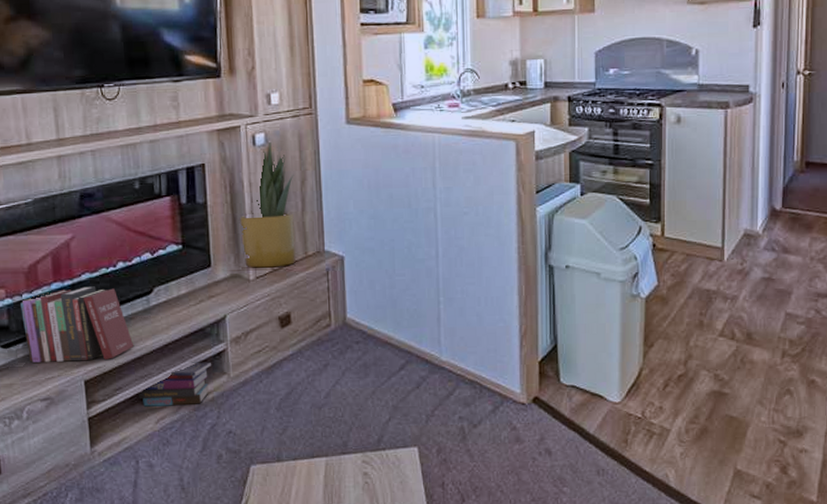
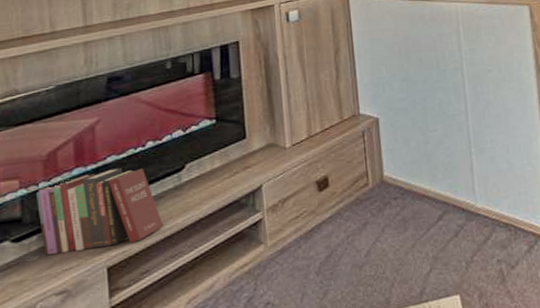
books: present [138,362,212,408] -> none [168,233,248,289]
planter: present [239,142,296,268] -> none [274,18,332,136]

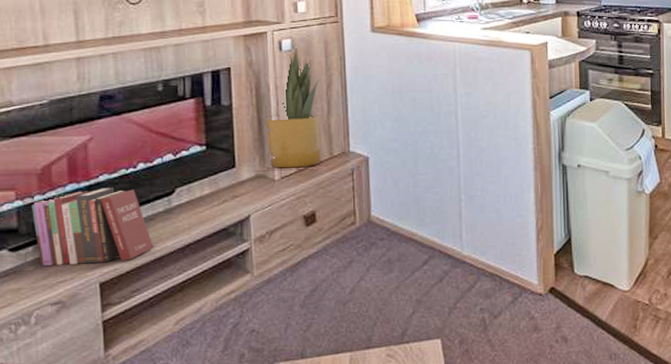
planter: none [274,18,332,136] -> present [264,48,321,169]

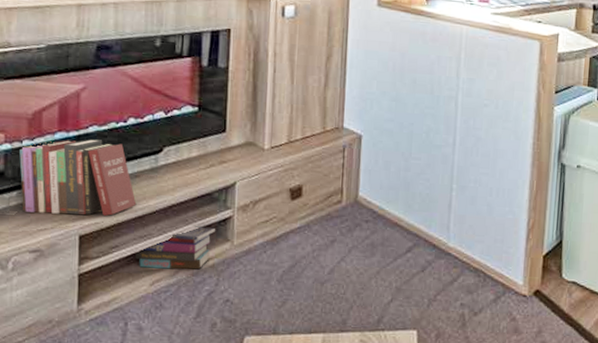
books: none [157,261,235,309] -> present [135,226,216,270]
planter: present [264,48,321,169] -> none [260,15,320,140]

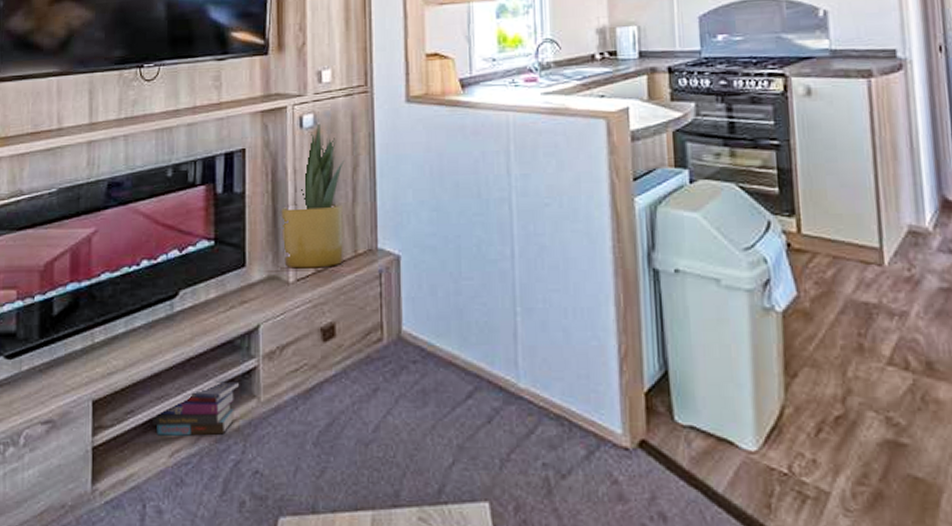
books: present [19,139,137,216] -> none [31,288,152,377]
planter: none [260,15,320,140] -> present [280,124,345,269]

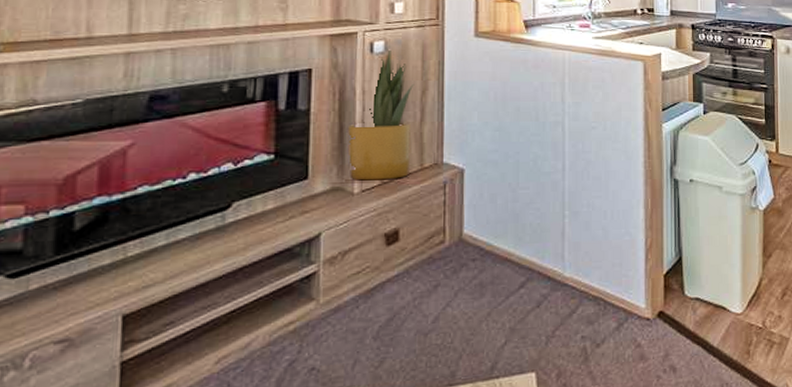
books: present [152,381,240,437] -> none [196,286,298,345]

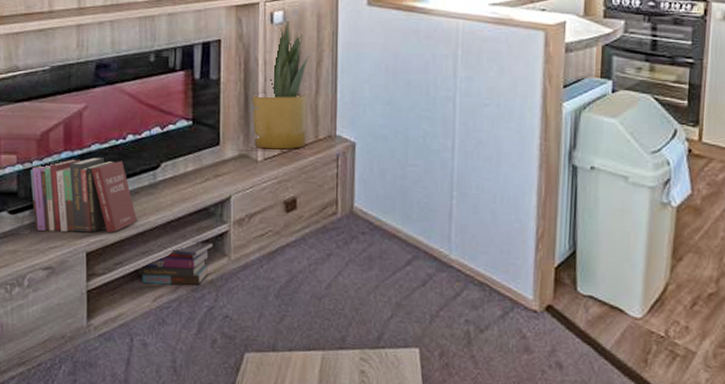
books: none [44,201,198,295] -> present [30,157,138,233]
books: none [196,286,298,345] -> present [138,241,214,285]

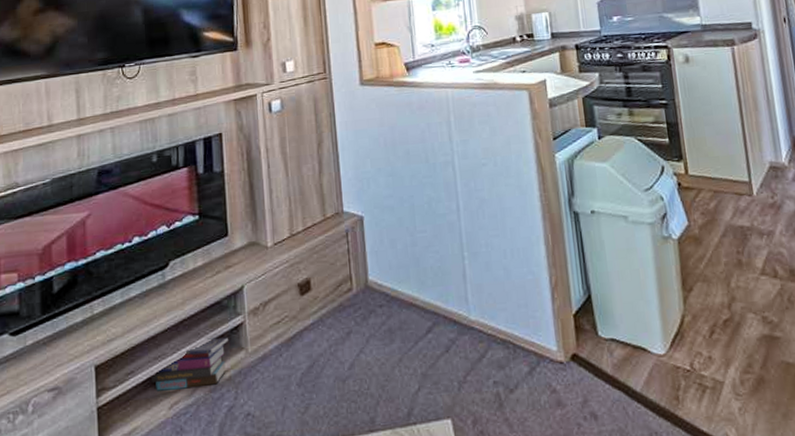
books: present [30,157,138,233] -> none [33,264,148,350]
planter: present [251,21,310,150] -> none [256,108,314,235]

